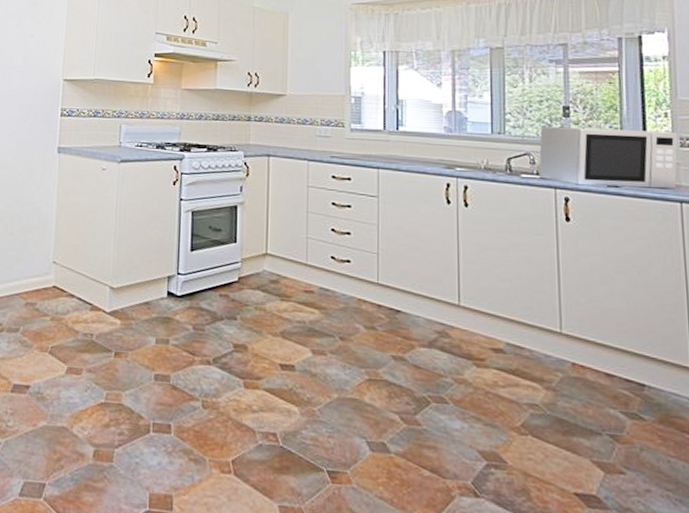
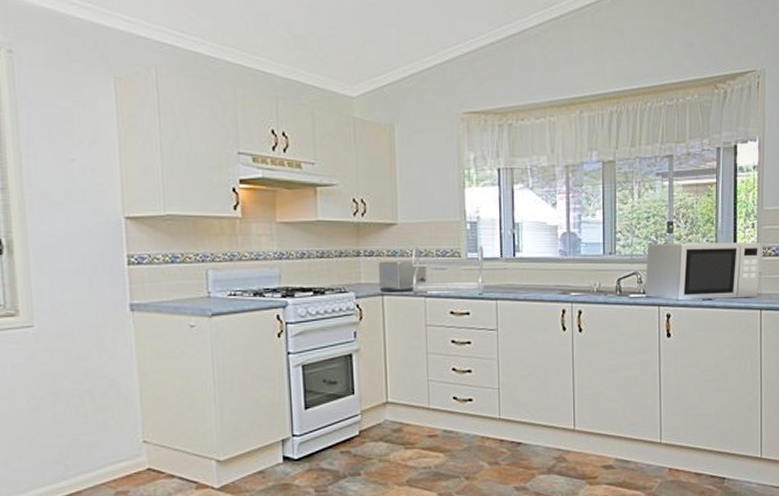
toaster: none [266,126,311,155] -> present [378,261,427,292]
dish rack: none [295,115,368,163] -> present [410,246,485,295]

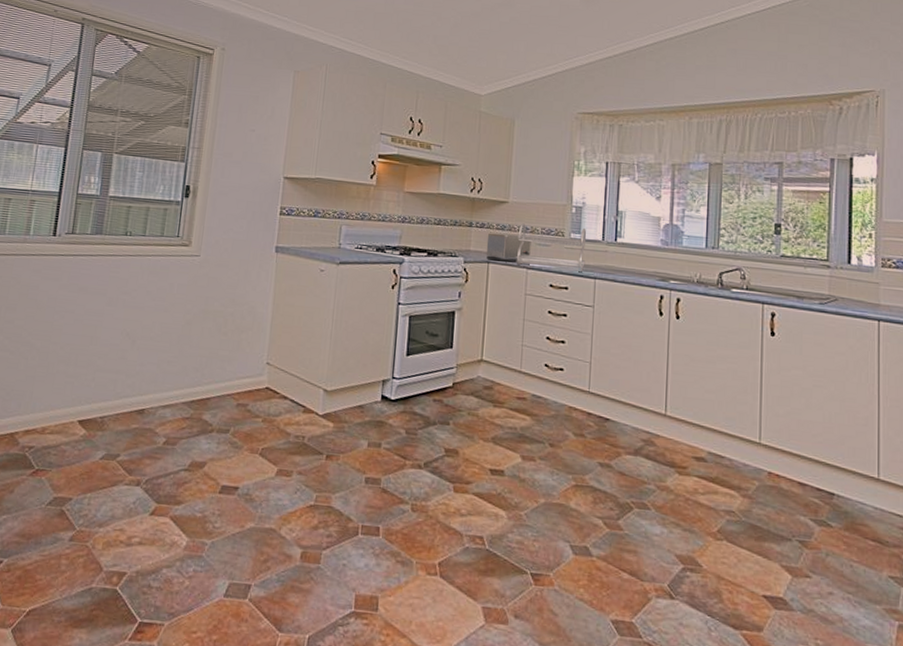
microwave: present [645,242,762,301] -> none [748,243,880,308]

